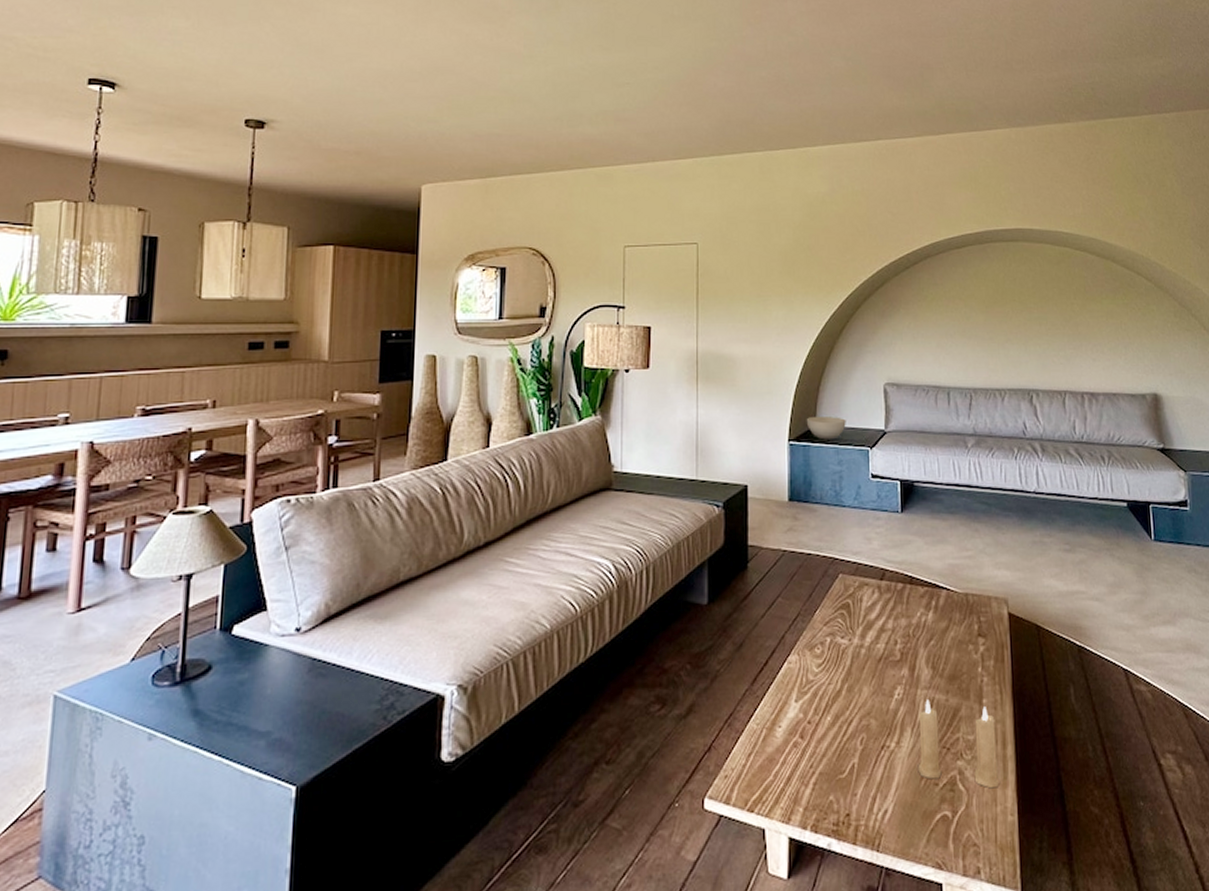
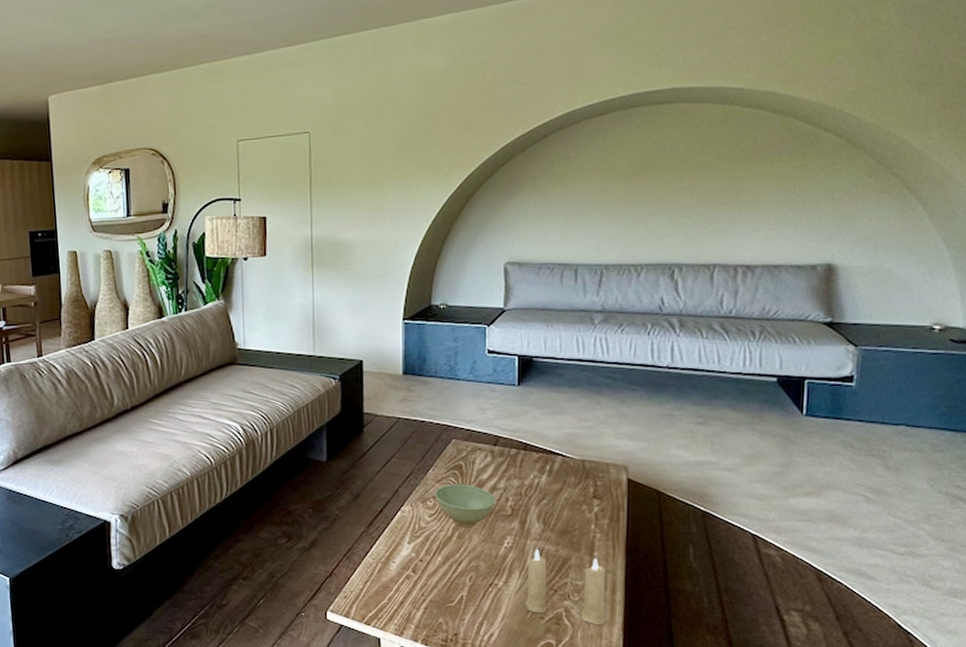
decorative bowl: present [806,417,846,440] -> none [421,296,463,319]
bowl: none [822,626,885,679] -> present [435,484,496,528]

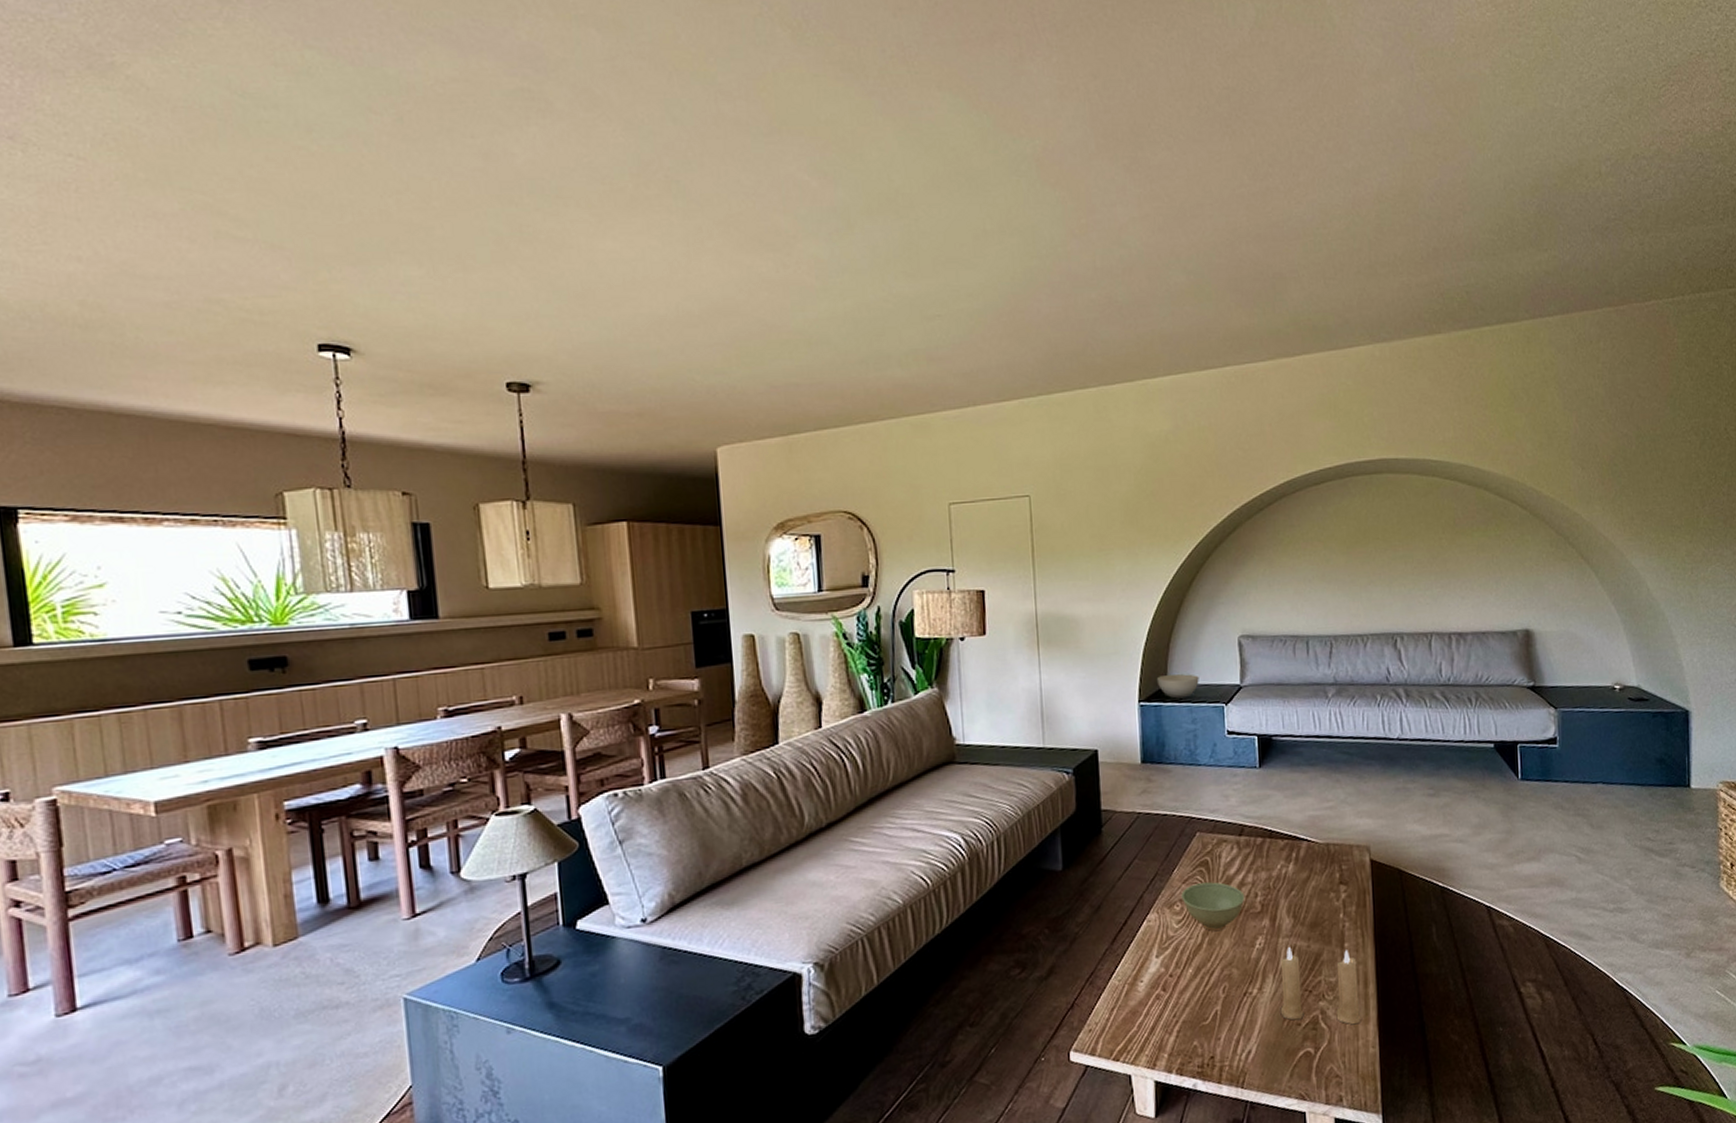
decorative bowl: none [421,296,463,319] -> present [1156,674,1199,699]

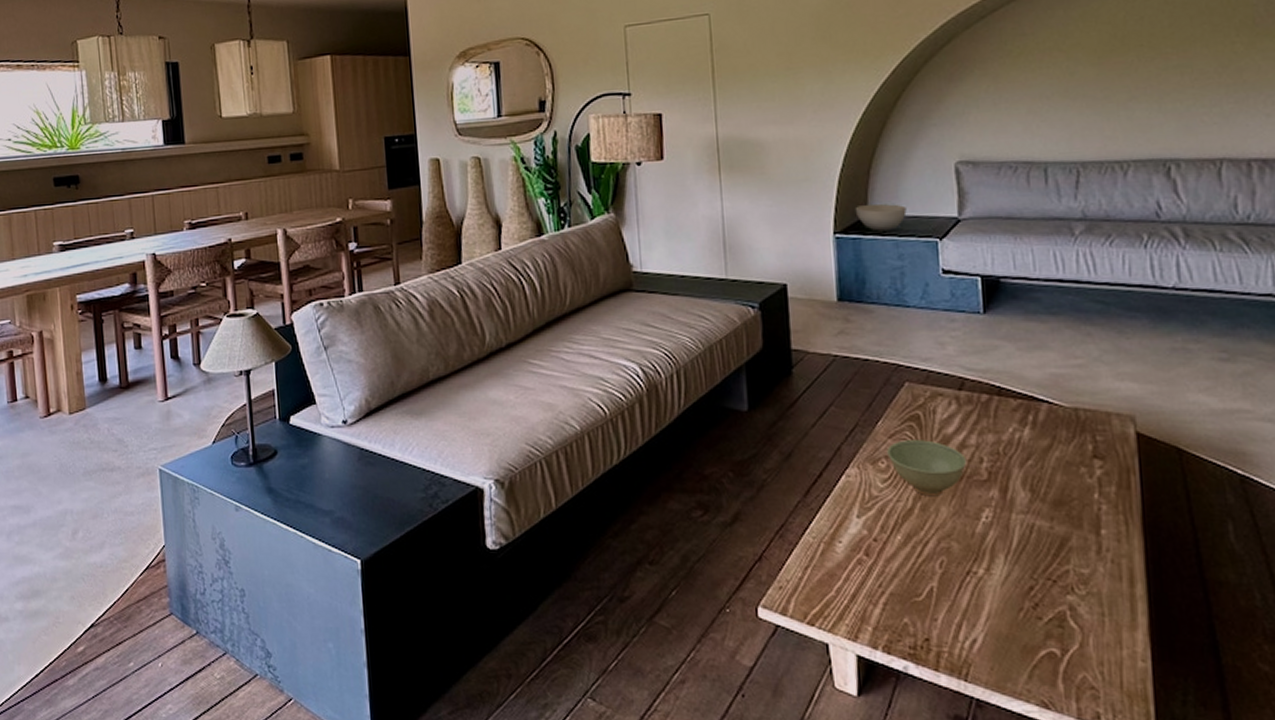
candle: present [1280,947,1361,1025] -> none [1014,526,1126,630]

